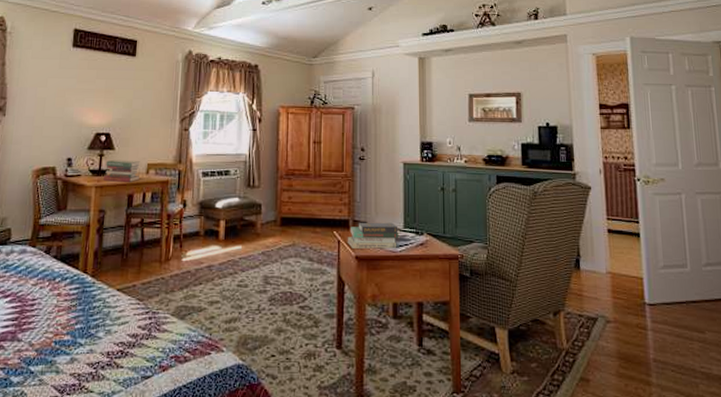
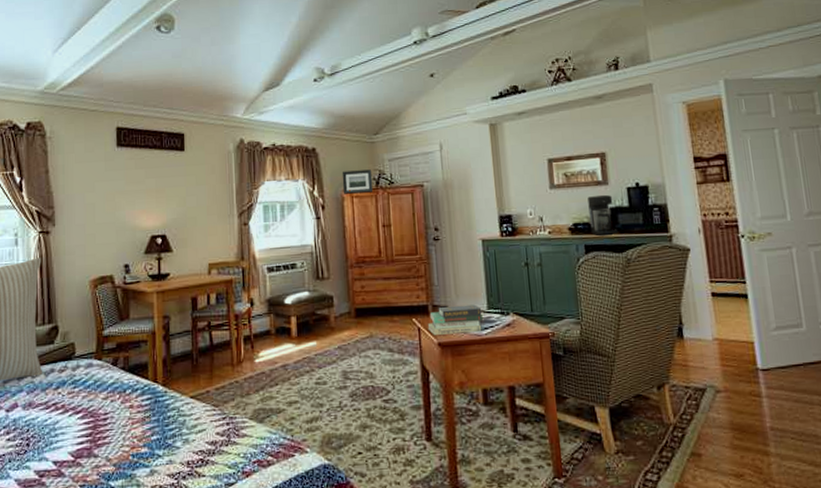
books: present [103,159,140,183] -> none [164,261,202,286]
picture frame: none [279,89,308,110] -> present [342,169,374,194]
coffee maker: none [502,131,528,169] -> present [587,194,619,236]

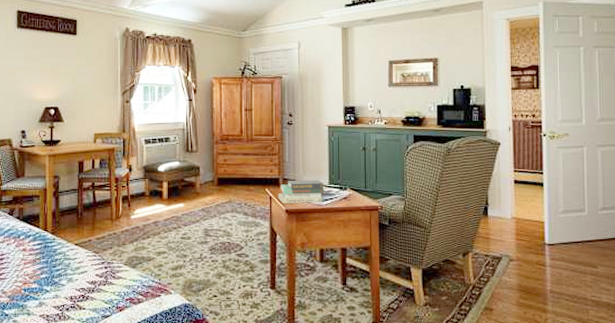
picture frame: present [342,169,374,194] -> none [213,61,239,81]
coffee maker: present [587,194,619,236] -> none [420,94,443,129]

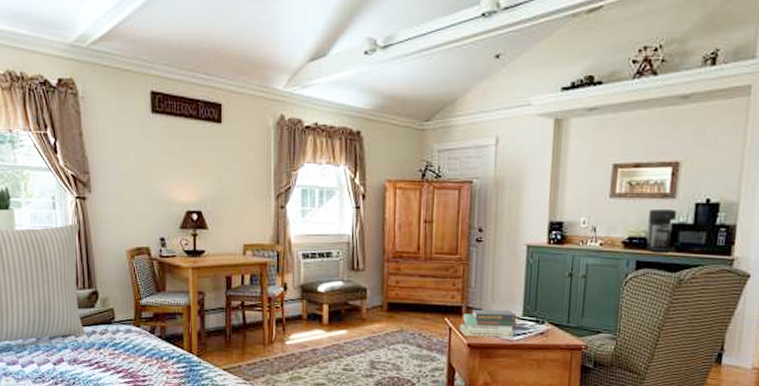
coffee maker: none [420,94,443,129] -> present [646,208,677,253]

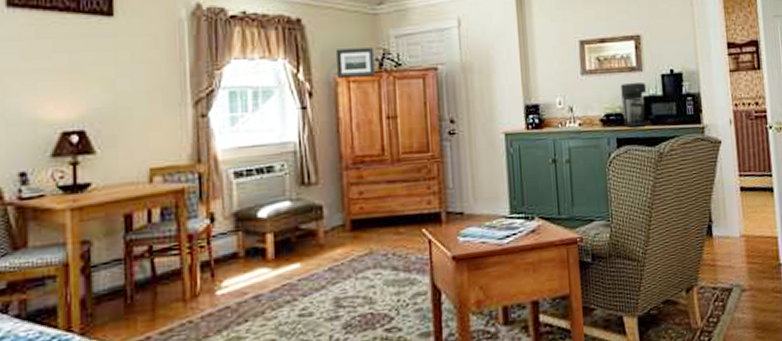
picture frame: none [386,159,419,185] -> present [335,48,376,78]
books: present [459,309,517,338] -> none [440,209,504,249]

